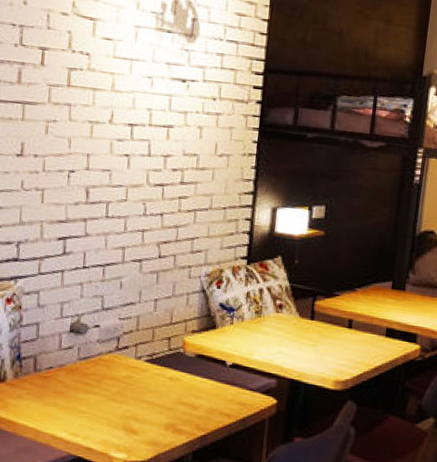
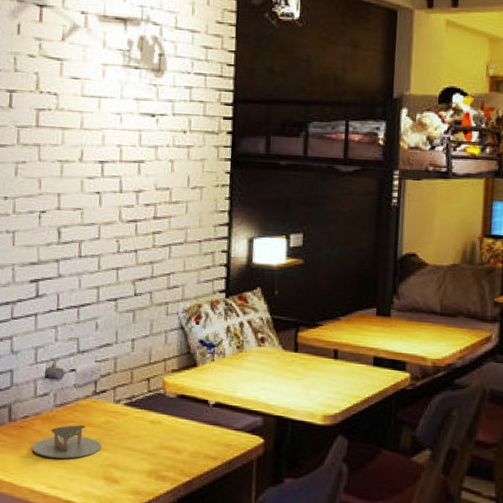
napkin holder: none [55,378,122,410] -> present [32,425,102,459]

